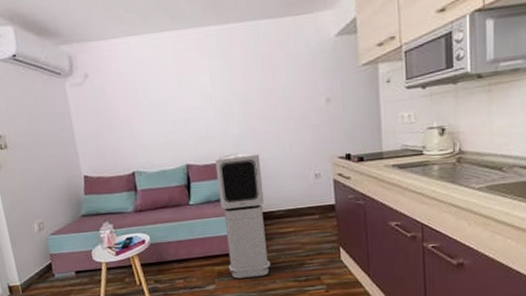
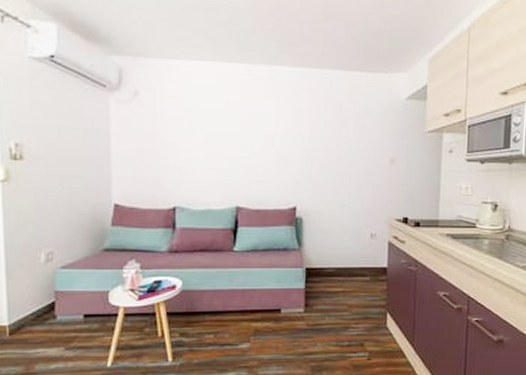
air purifier: present [215,152,271,279] -> none [266,202,317,338]

